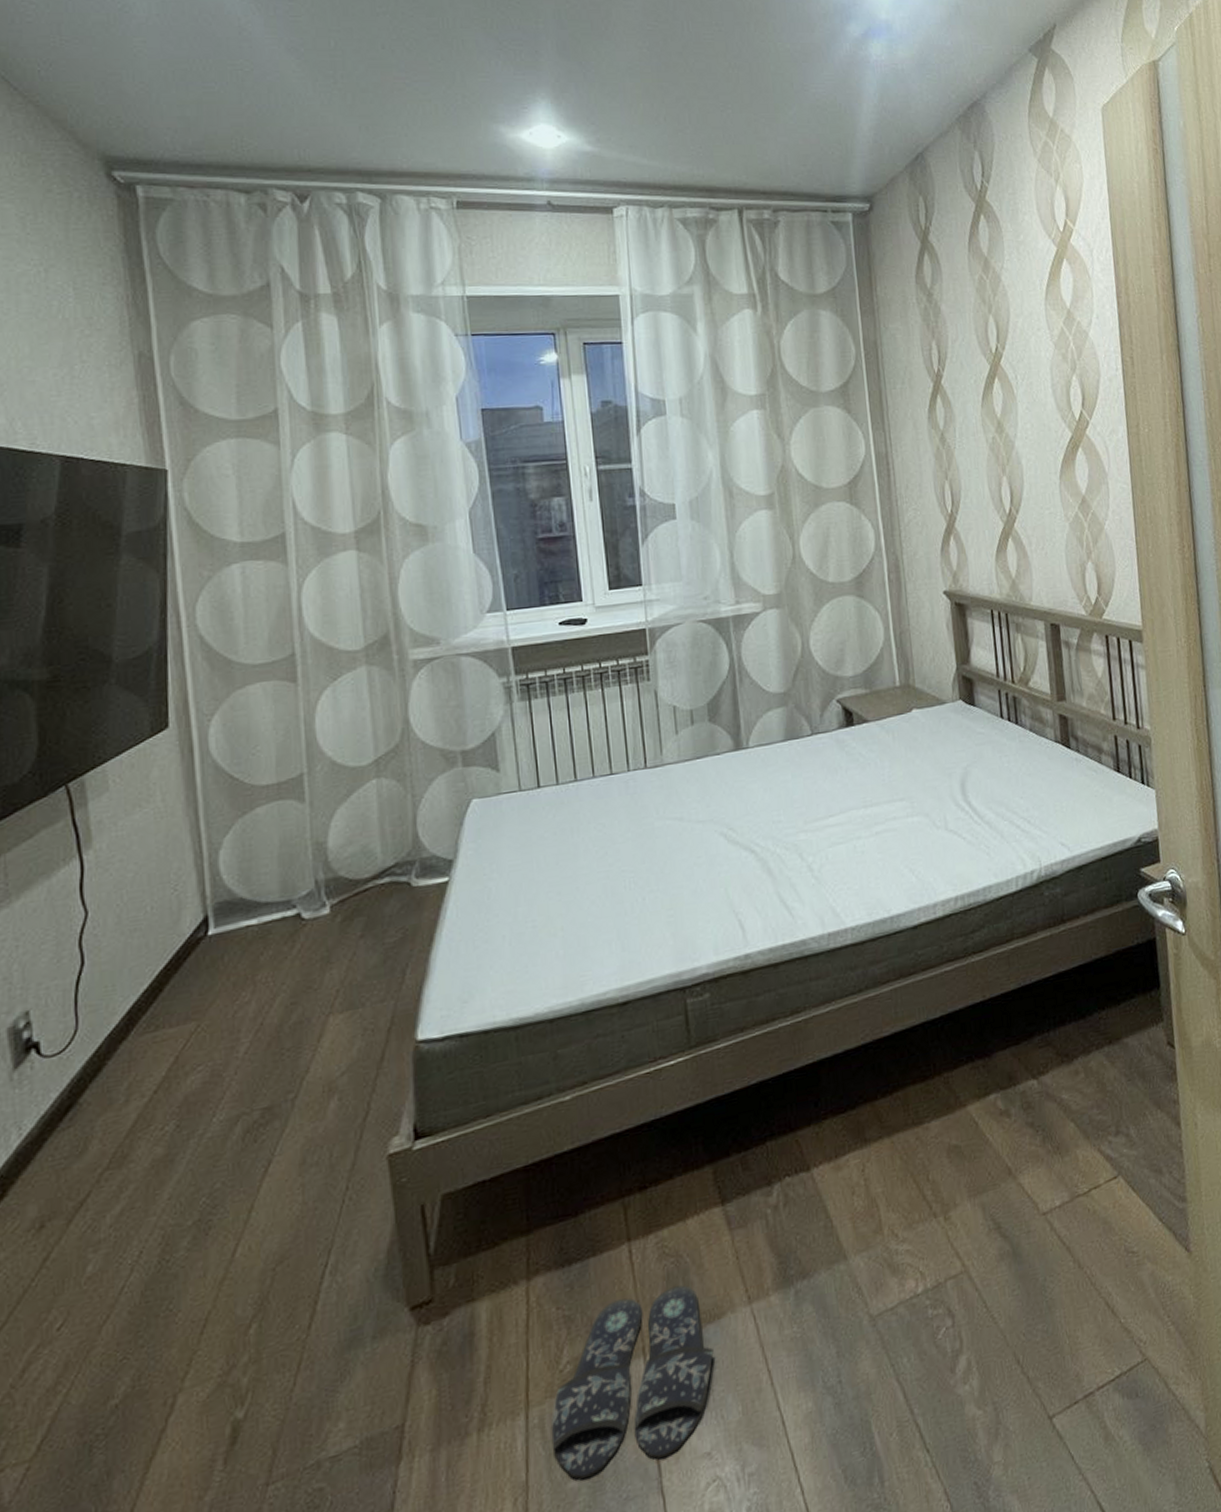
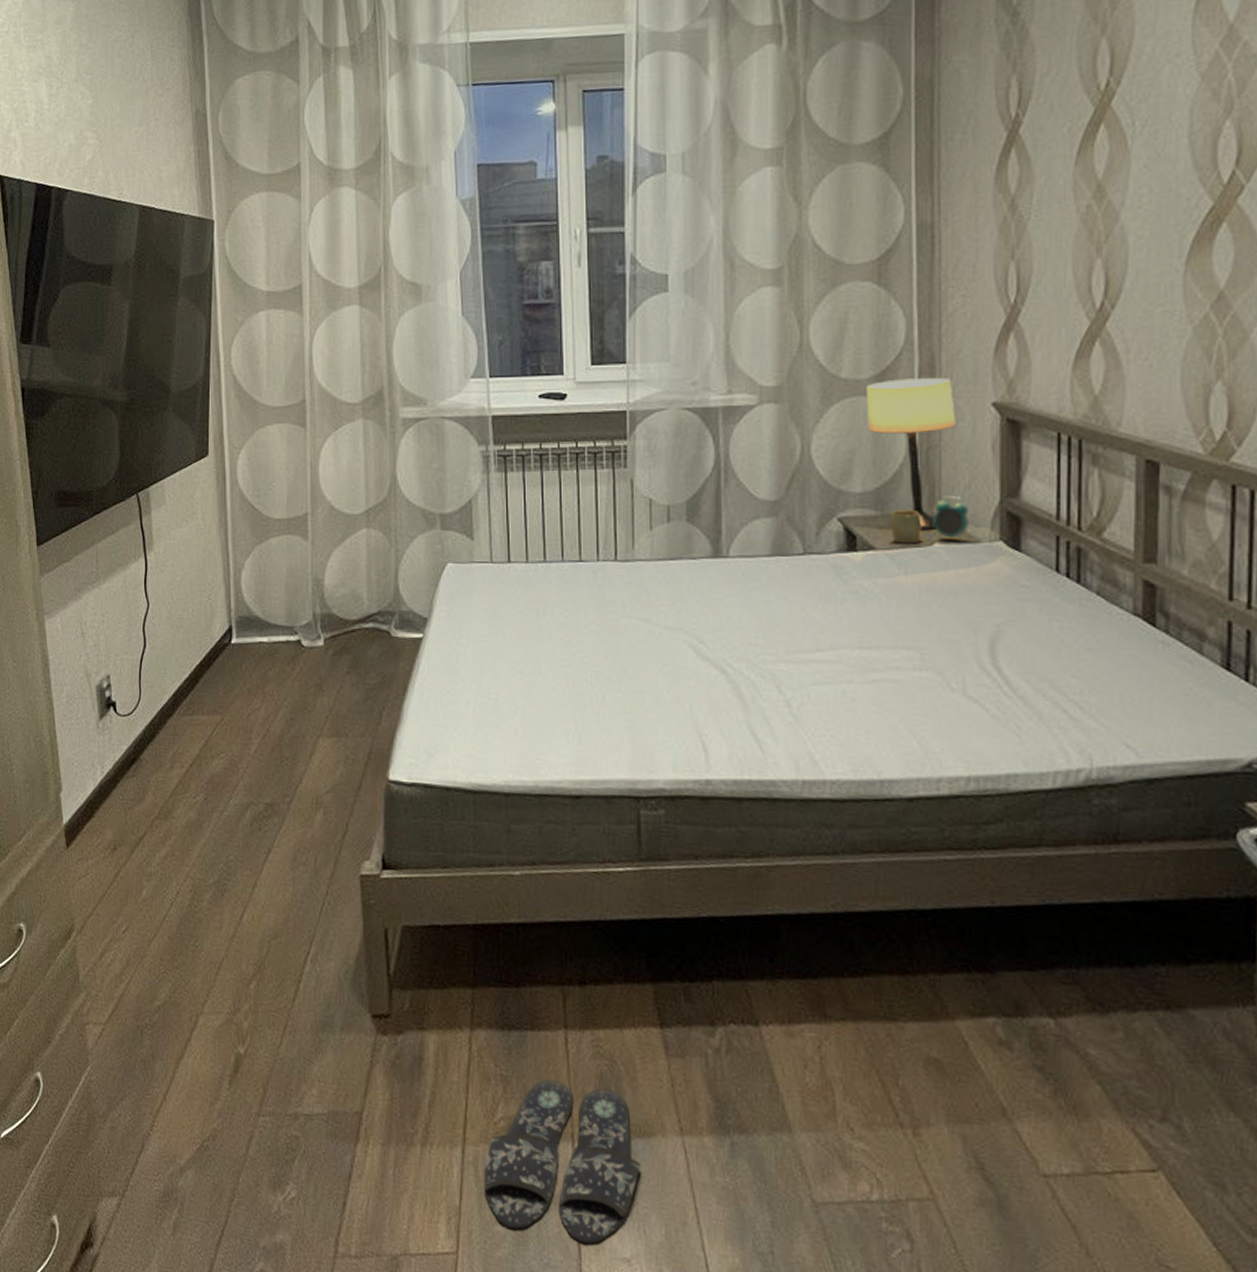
table lamp: none [849,575,919,701] -> present [866,378,956,531]
mug: none [877,685,903,714] -> present [890,510,922,544]
alarm clock: none [909,669,937,705] -> present [933,496,969,542]

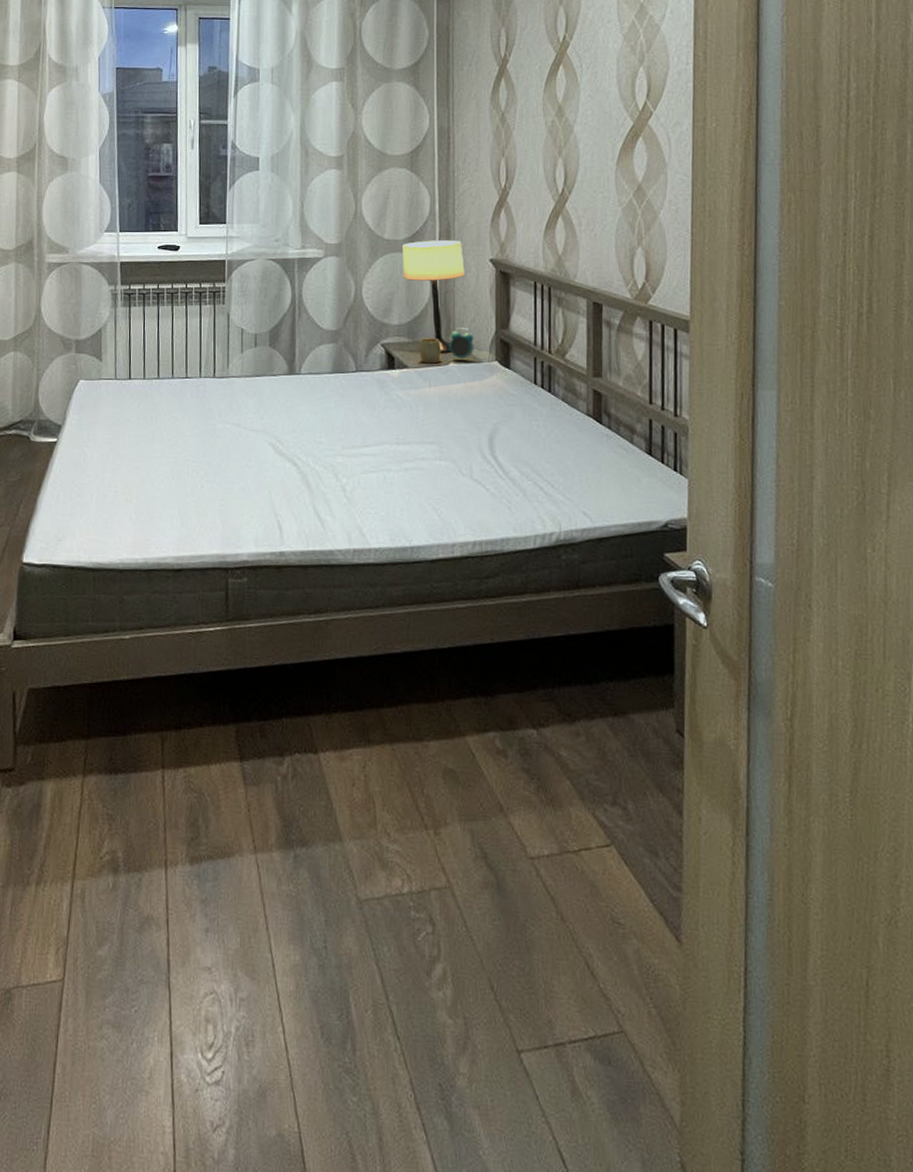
slippers: present [483,1079,641,1245] -> none [88,814,221,959]

